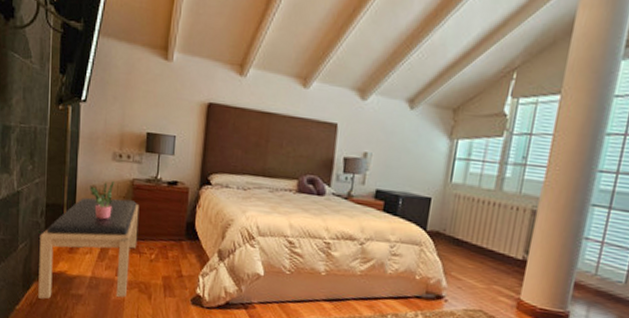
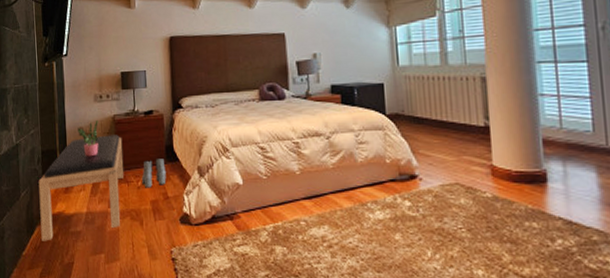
boots: none [156,233,184,263] -> present [142,157,166,188]

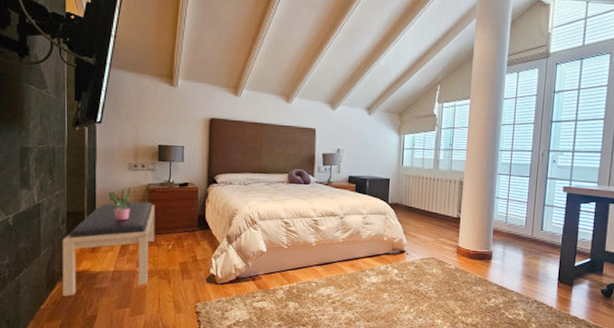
boots: present [142,157,166,188] -> none [173,225,197,251]

